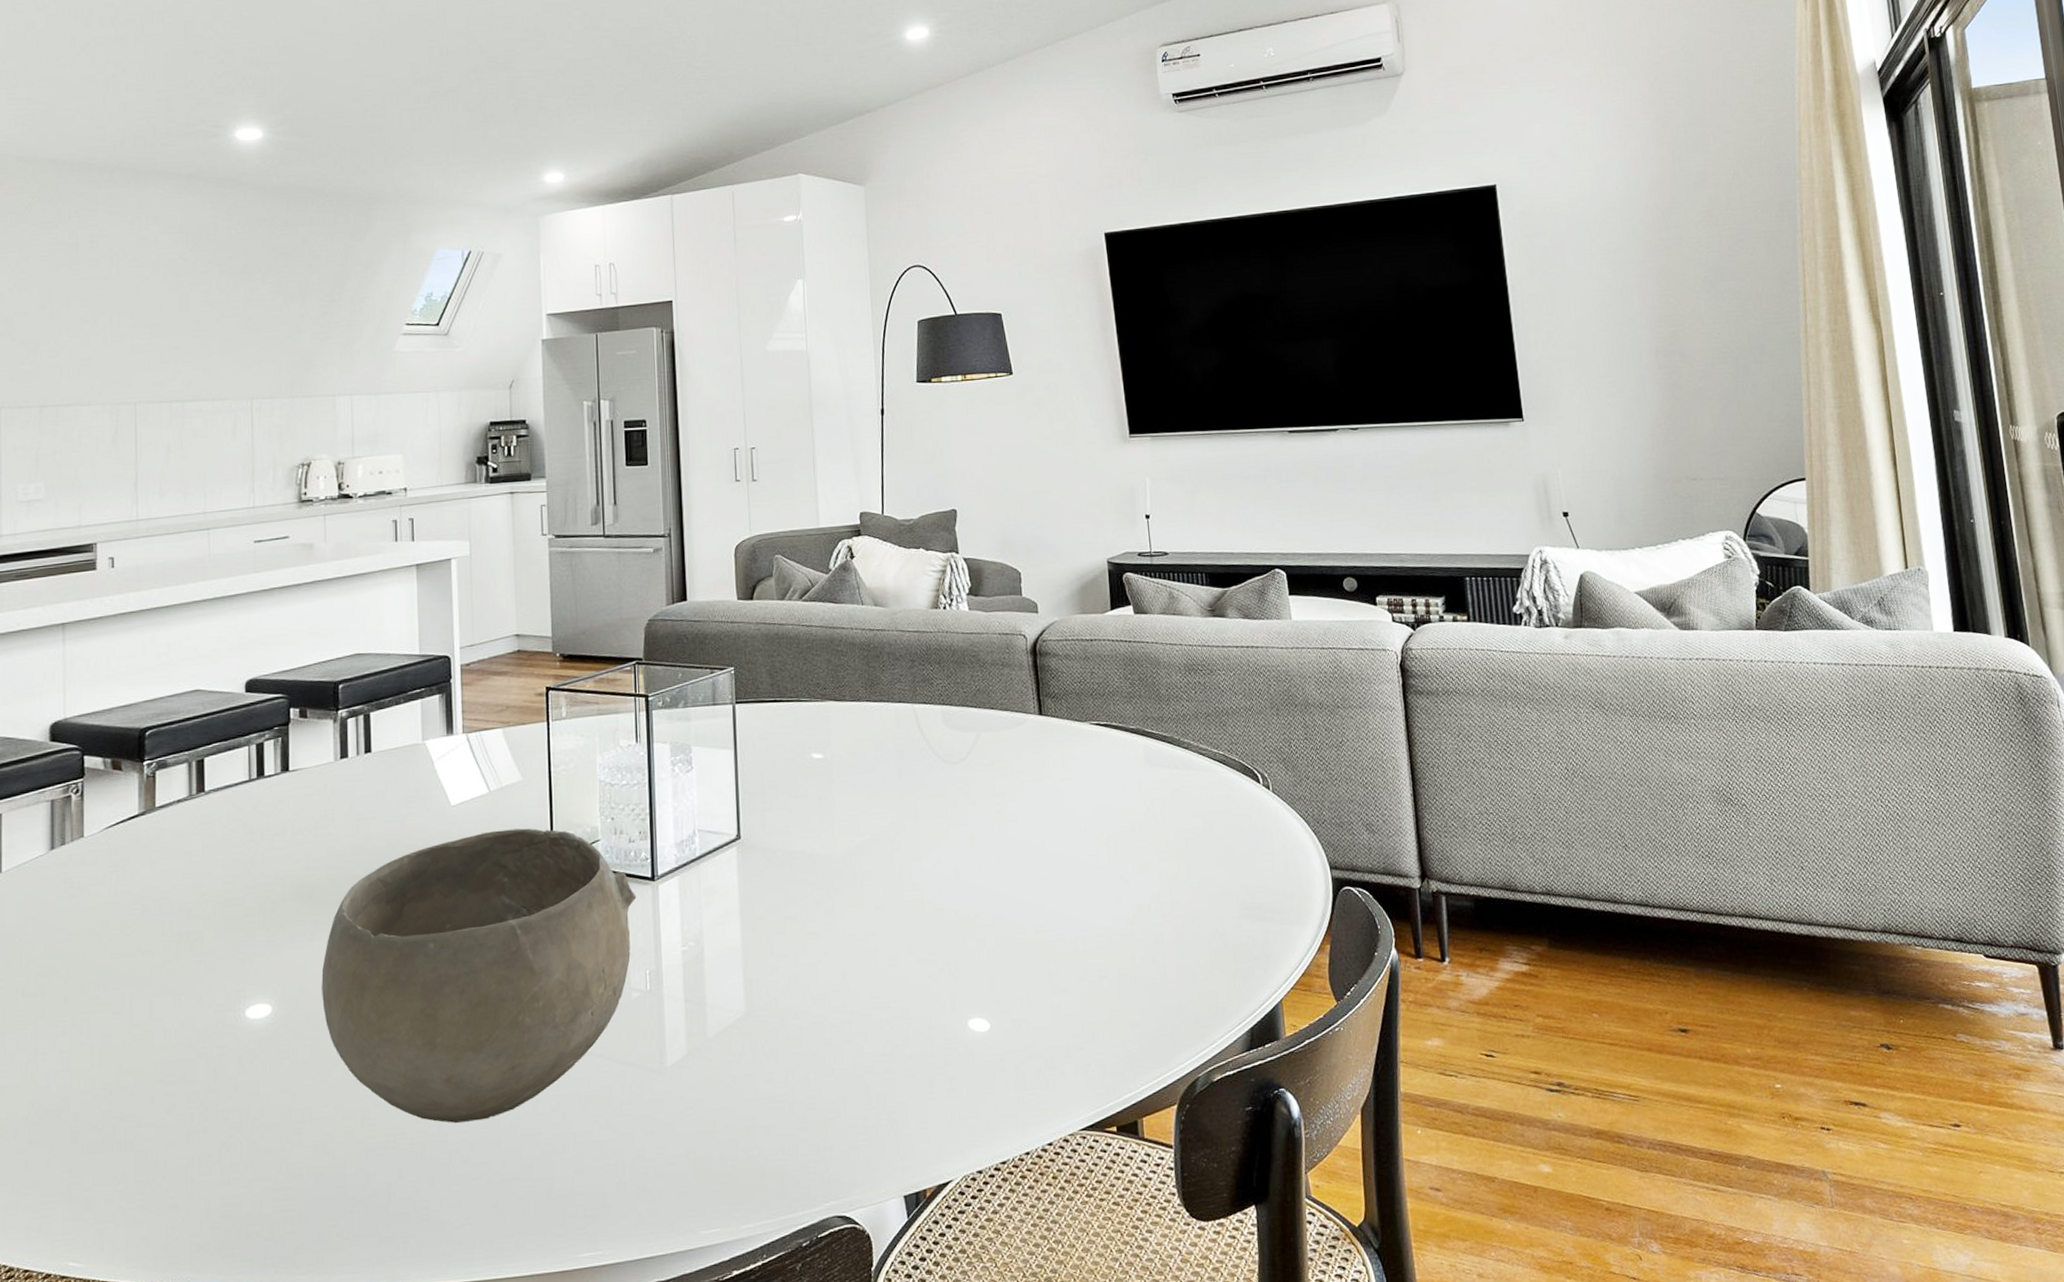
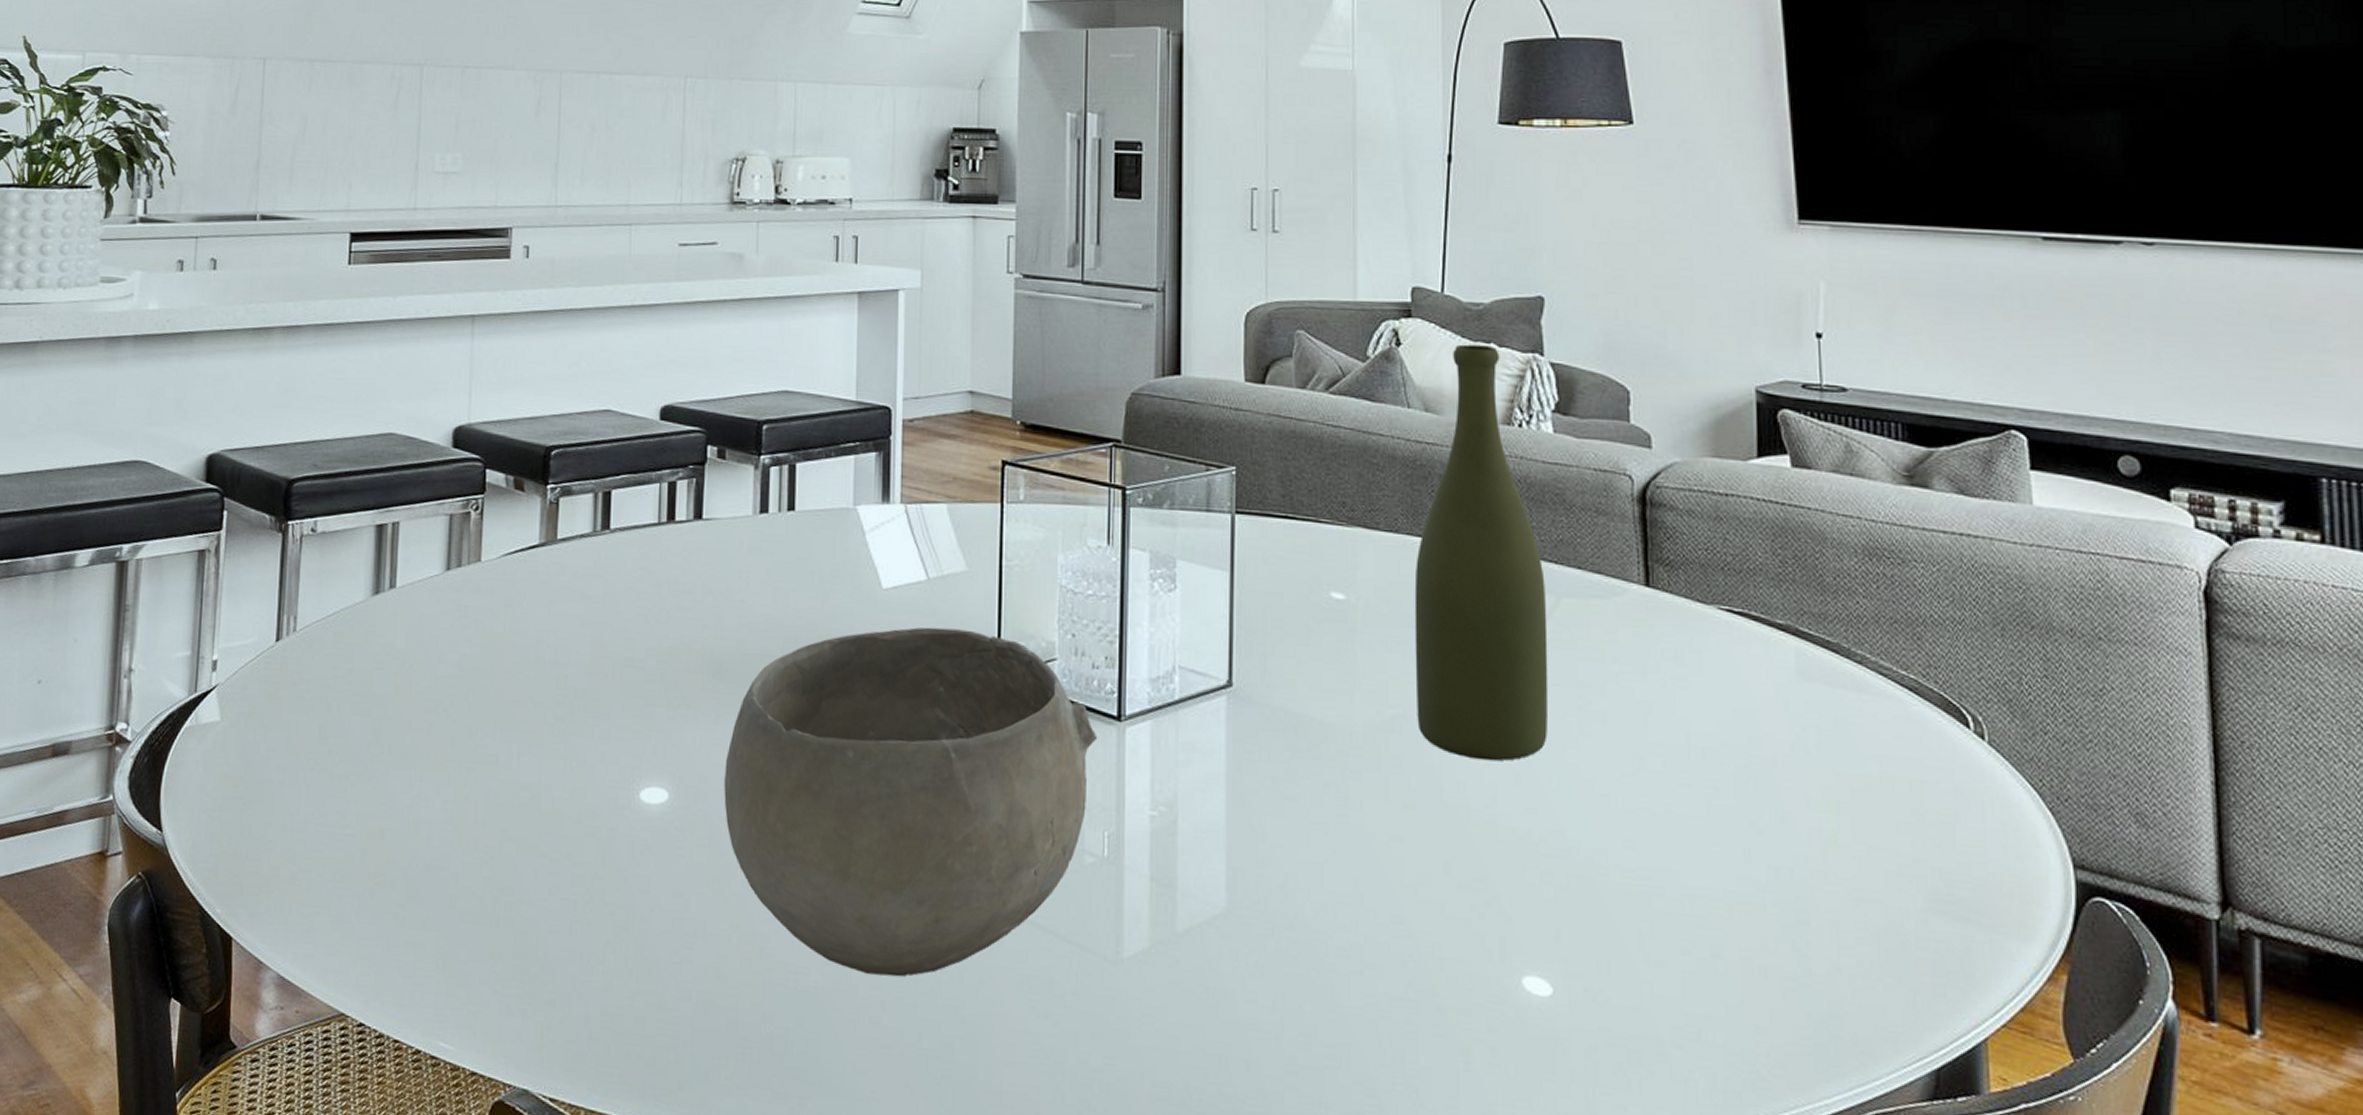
bottle: none [874,550,977,864] -> present [1414,344,1549,761]

